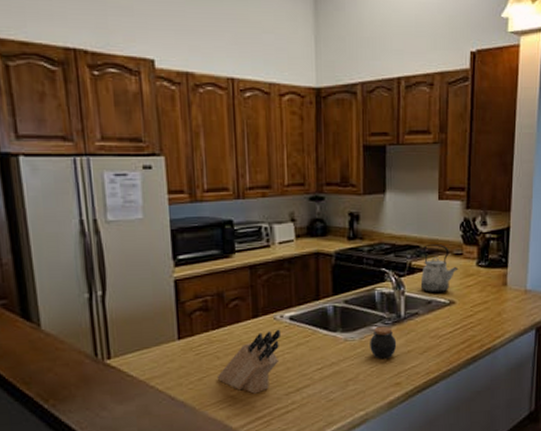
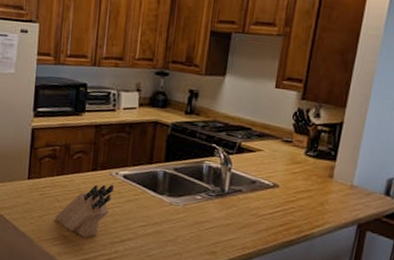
jar: present [370,326,397,360] -> none [191,196,218,228]
kettle: present [420,243,459,294] -> none [247,127,286,175]

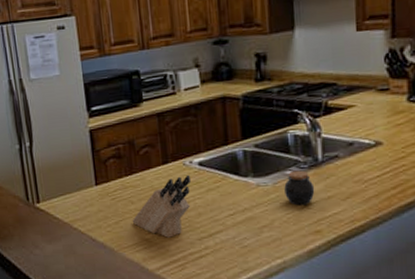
jar: none [191,196,218,228] -> present [284,170,315,206]

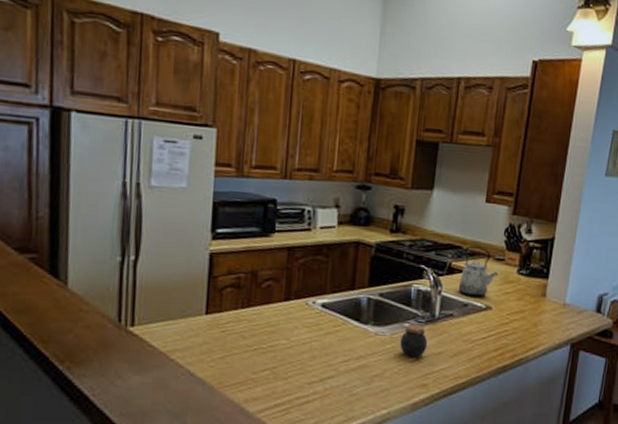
knife block: present [132,174,192,238] -> none [240,315,312,379]
kettle: none [339,79,385,134] -> present [458,245,499,297]

